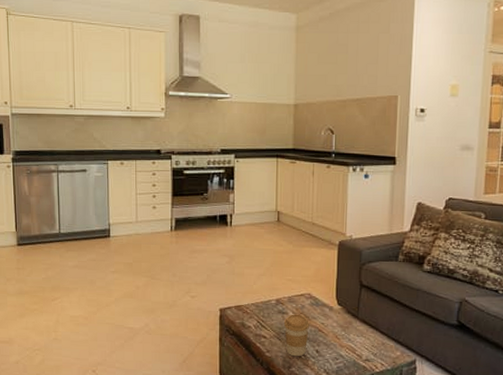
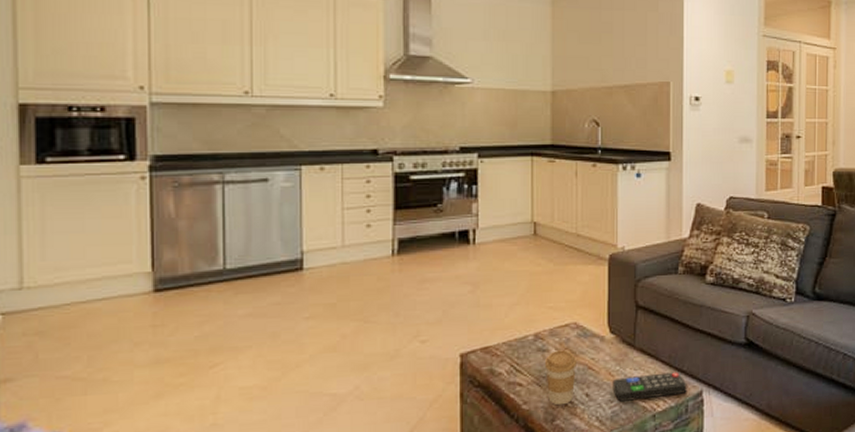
remote control: none [338,341,402,361] -> present [612,372,687,402]

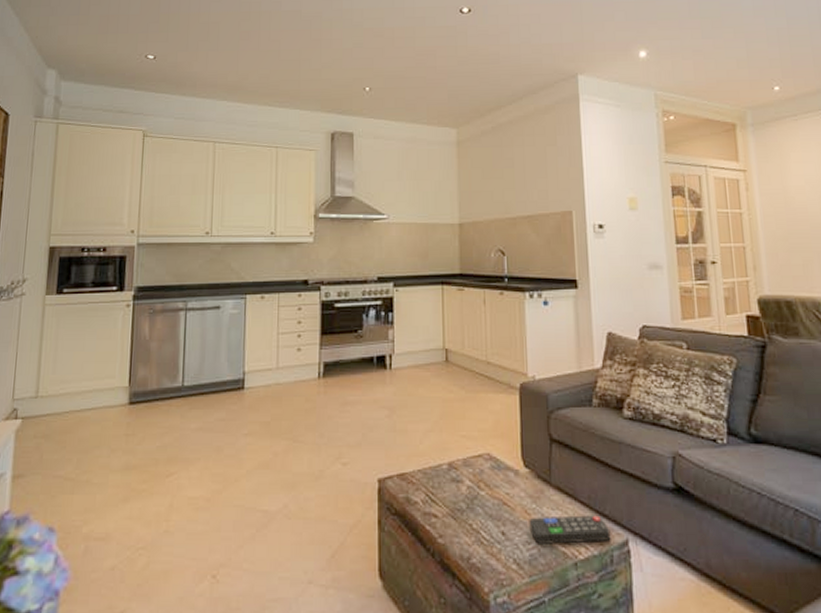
coffee cup: present [544,350,578,406] -> none [458,482,492,542]

